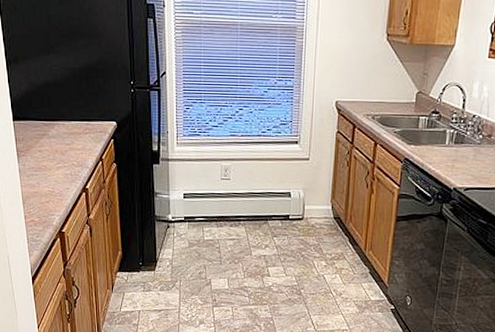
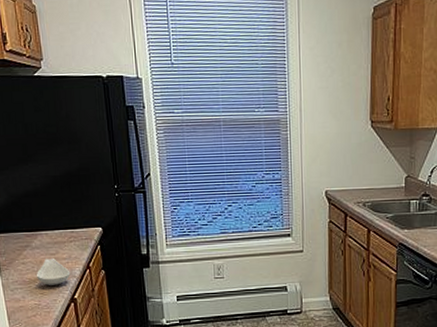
spoon rest: none [51,148,84,174] -> present [36,258,71,285]

